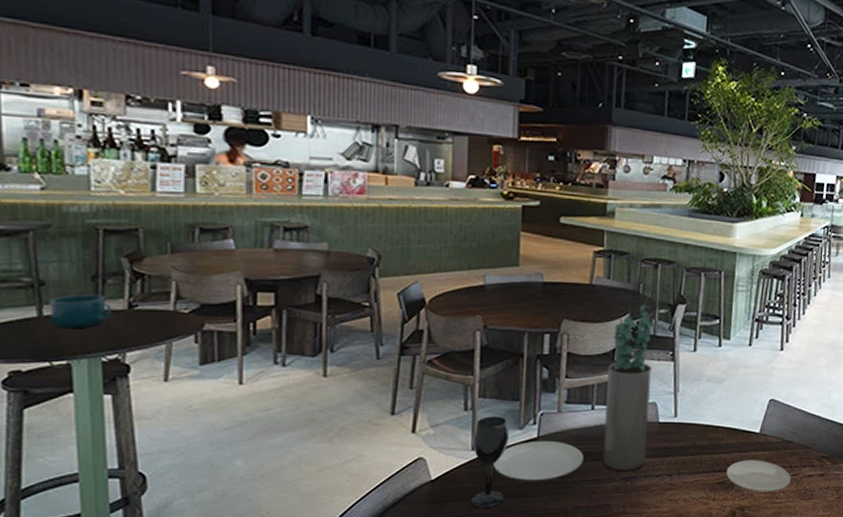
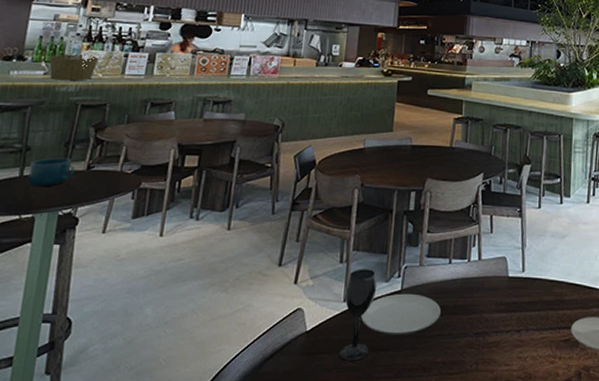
basket: none [44,164,116,199] -> present [49,55,99,81]
vase: present [602,296,653,472] -> none [457,157,503,327]

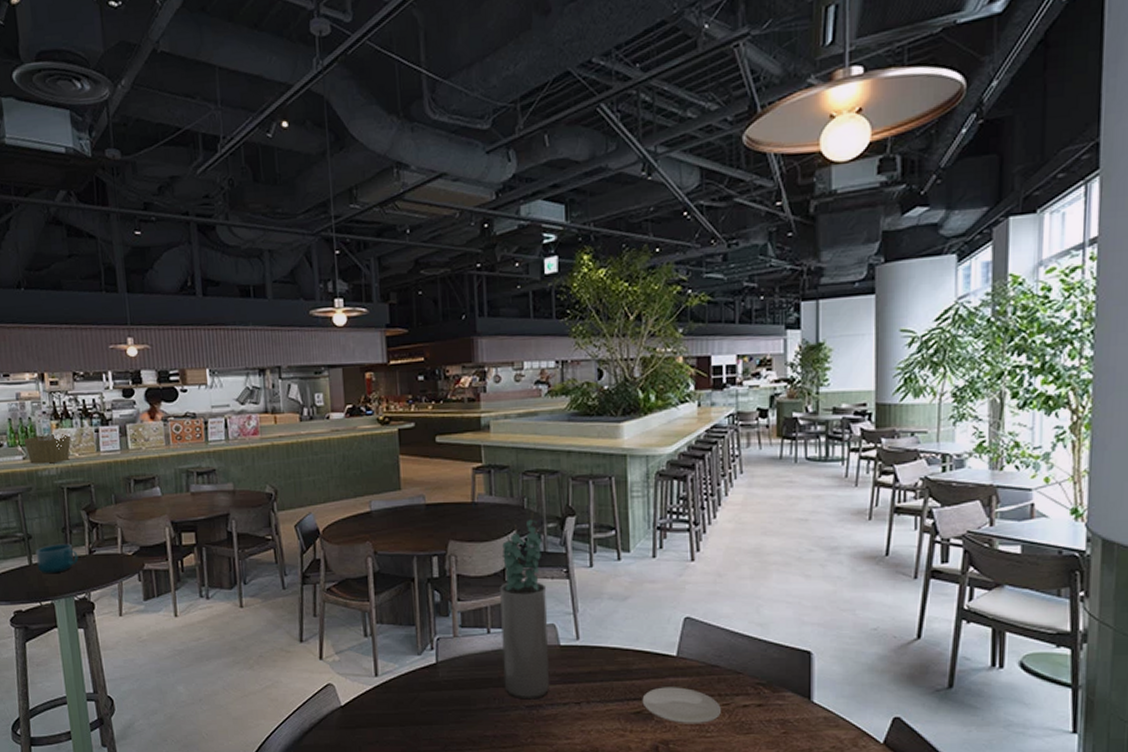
wine glass: present [339,269,377,361] -> none [374,642,411,734]
plate: present [360,293,441,336] -> none [396,666,484,709]
vase: none [457,157,503,327] -> present [500,510,550,700]

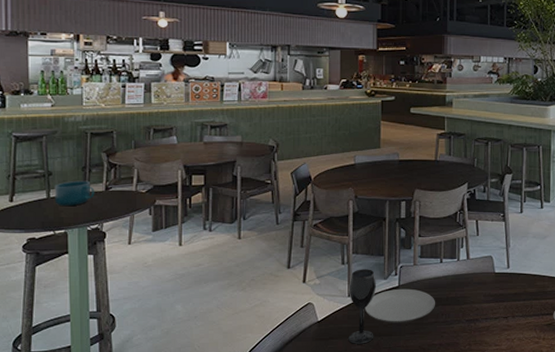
basket: present [23,435,72,464] -> none [54,88,99,112]
wine glass: none [374,642,411,734] -> present [348,269,376,344]
plate: none [396,666,484,709] -> present [364,288,435,323]
vase: present [500,510,550,700] -> none [450,168,488,315]

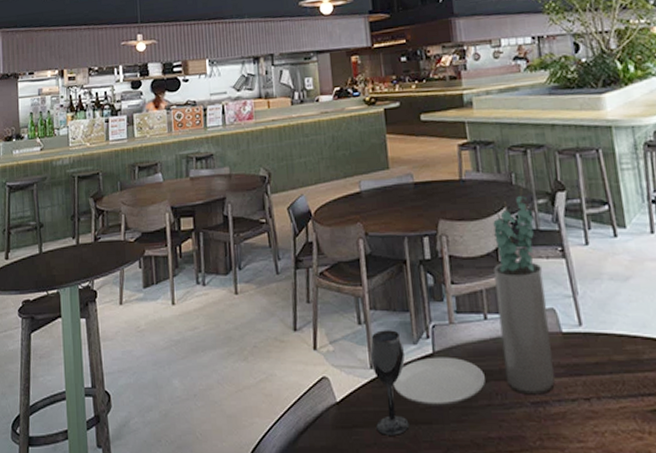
cup: present [54,180,95,207] -> none [46,231,85,263]
vase: none [450,168,488,315] -> present [493,186,556,395]

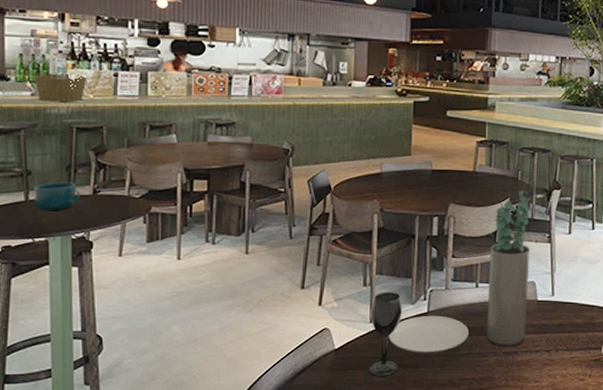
basket: none [42,126,84,155] -> present [34,74,87,103]
cup: none [46,231,85,263] -> present [34,181,81,211]

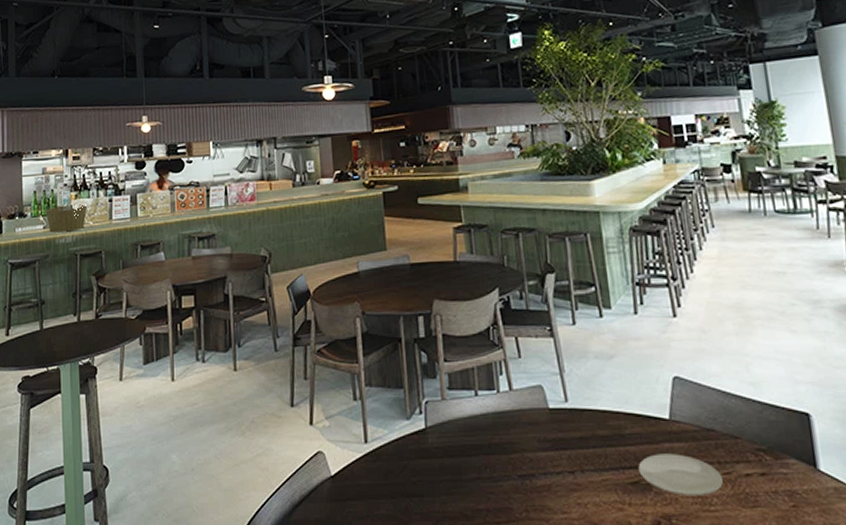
cup: present [34,181,81,211] -> none [47,308,86,339]
wine glass: present [369,292,402,376] -> none [364,406,401,508]
plate: present [388,315,469,354] -> none [386,431,475,479]
vase: present [486,182,531,347] -> none [485,268,542,468]

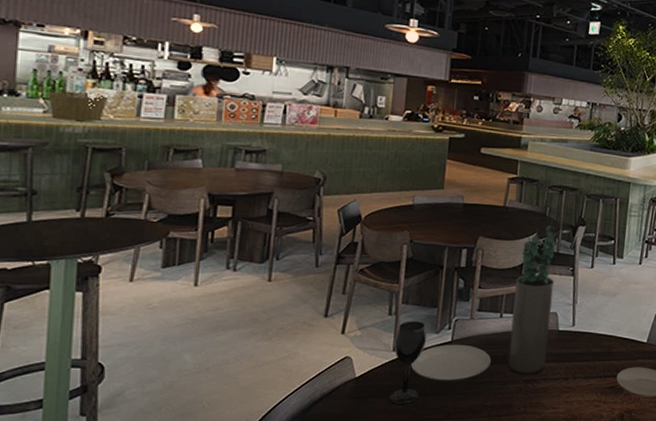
wine glass: none [364,406,401,508] -> present [389,321,427,404]
plate: none [386,431,475,479] -> present [410,344,491,382]
vase: none [485,268,542,468] -> present [507,218,557,375]

